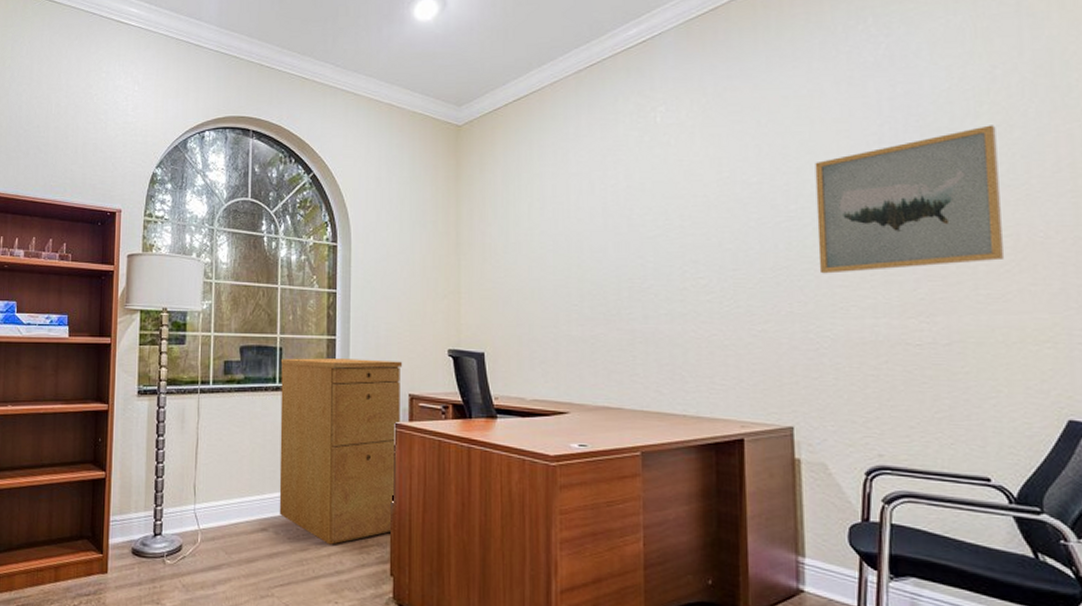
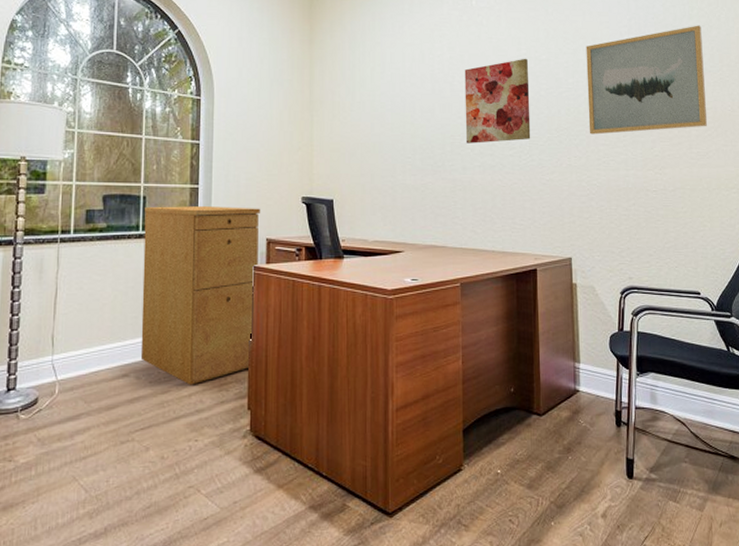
wall art: none [646,182,736,287] -> present [464,58,531,144]

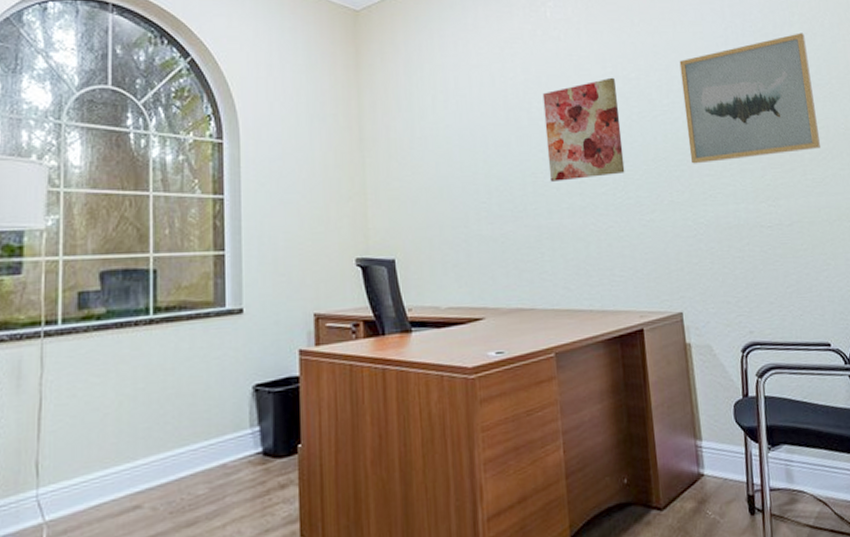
filing cabinet: present [140,206,260,385] -> none [156,276,305,512]

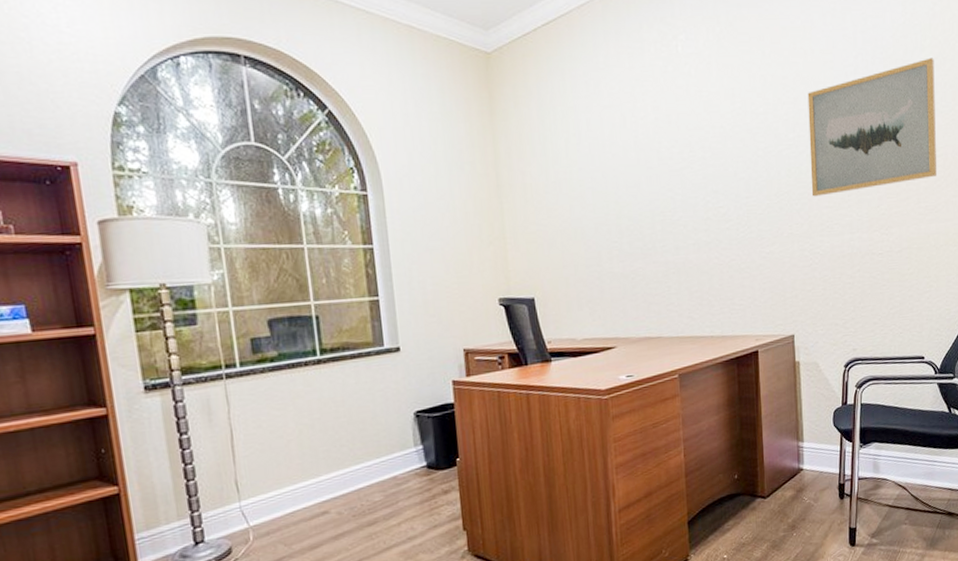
wall art: present [542,77,625,182] -> none [672,113,749,219]

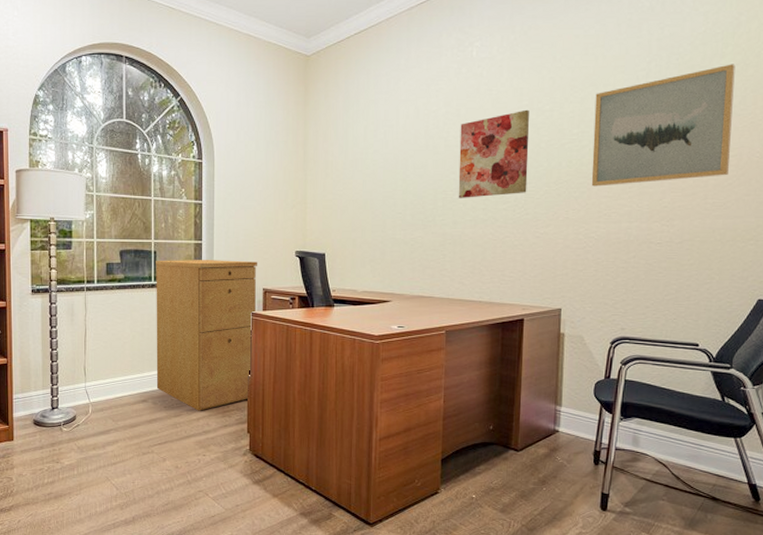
filing cabinet: none [319,316,461,514] -> present [156,260,257,411]
wall art: none [672,113,749,219] -> present [458,109,530,198]

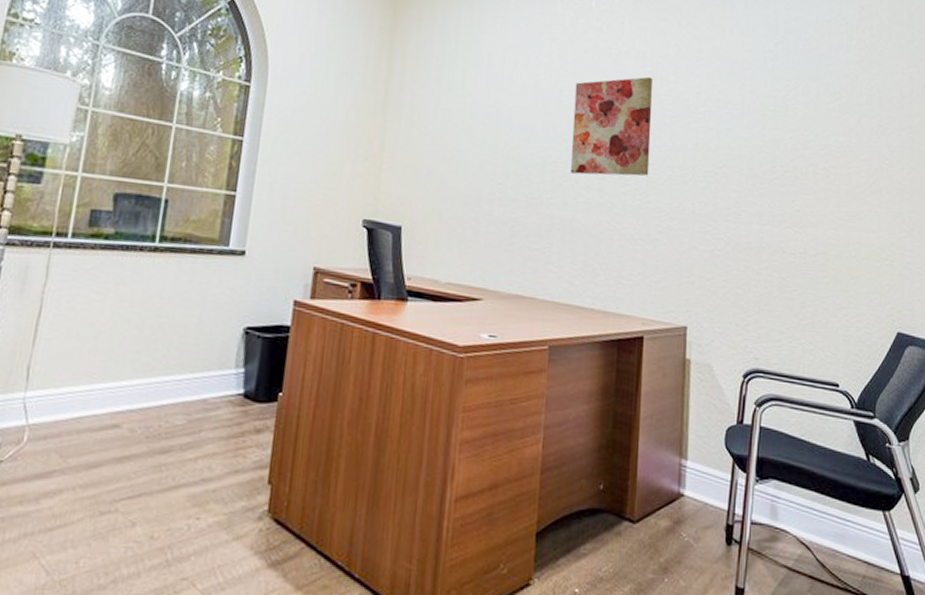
filing cabinet: present [156,260,257,411] -> none [138,213,310,446]
wall art: present [591,64,735,187] -> none [719,58,861,182]

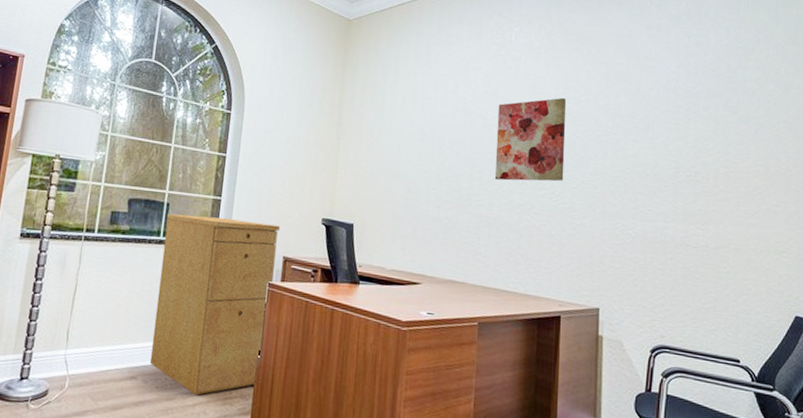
filing cabinet: none [138,213,310,446] -> present [149,214,280,396]

